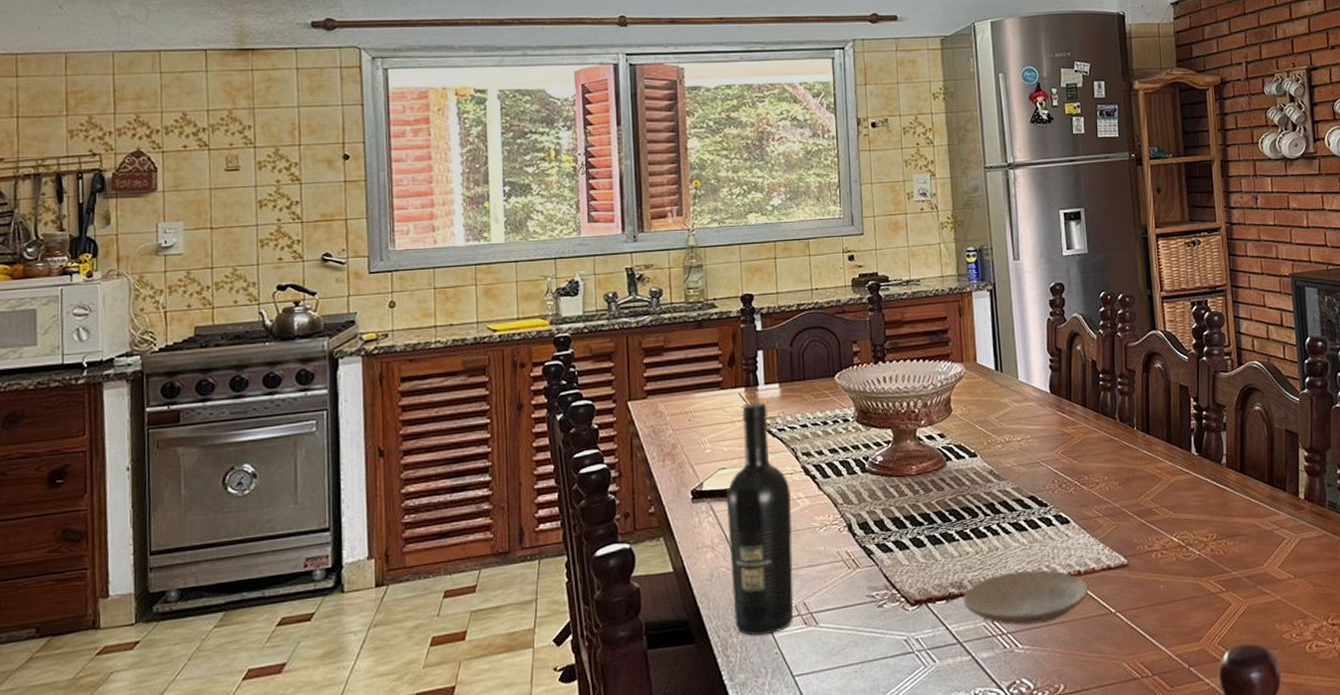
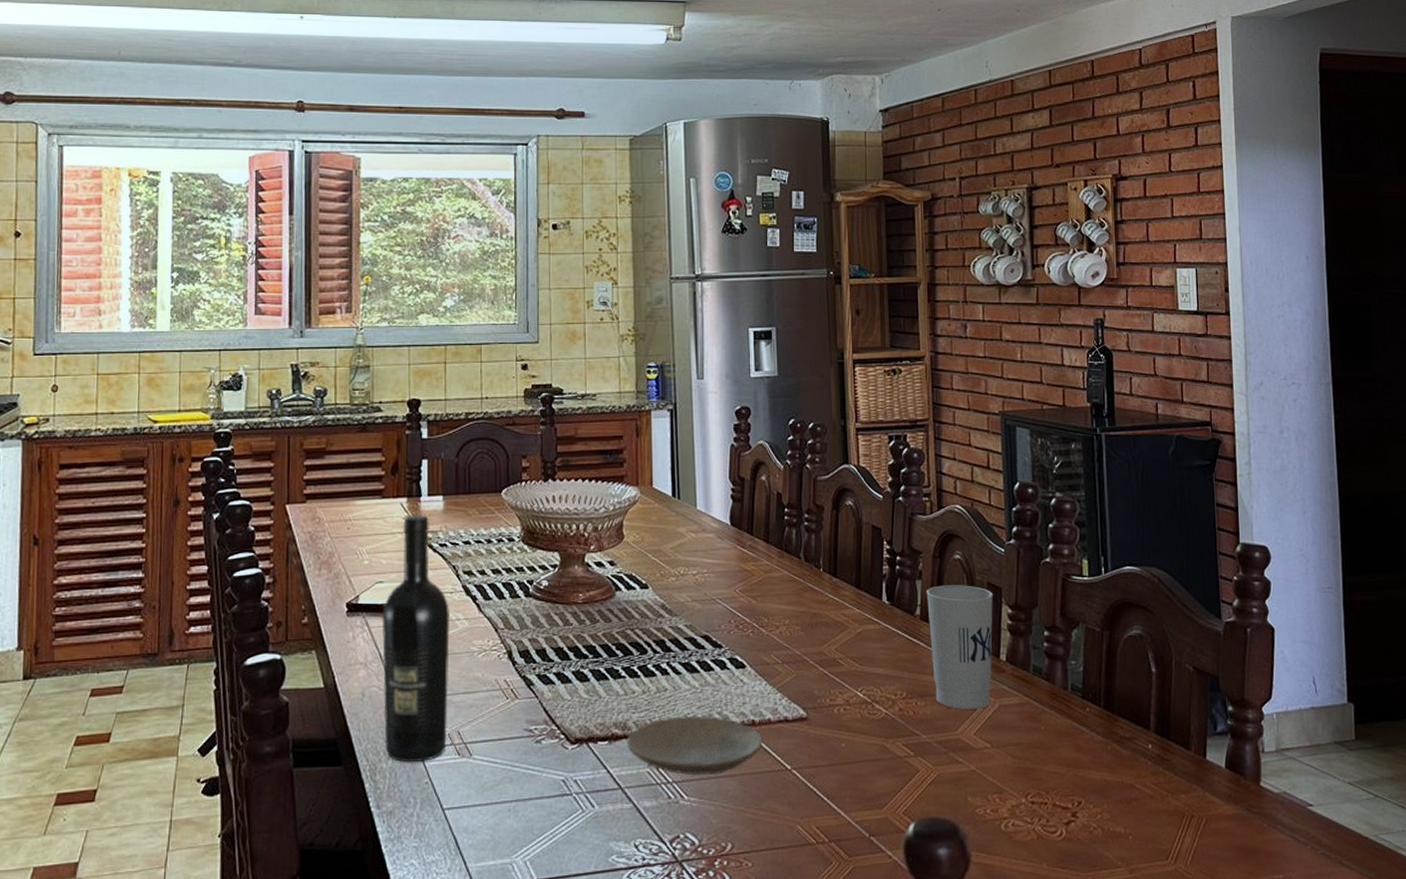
cup: none [1230,433,1292,546] -> present [926,585,994,709]

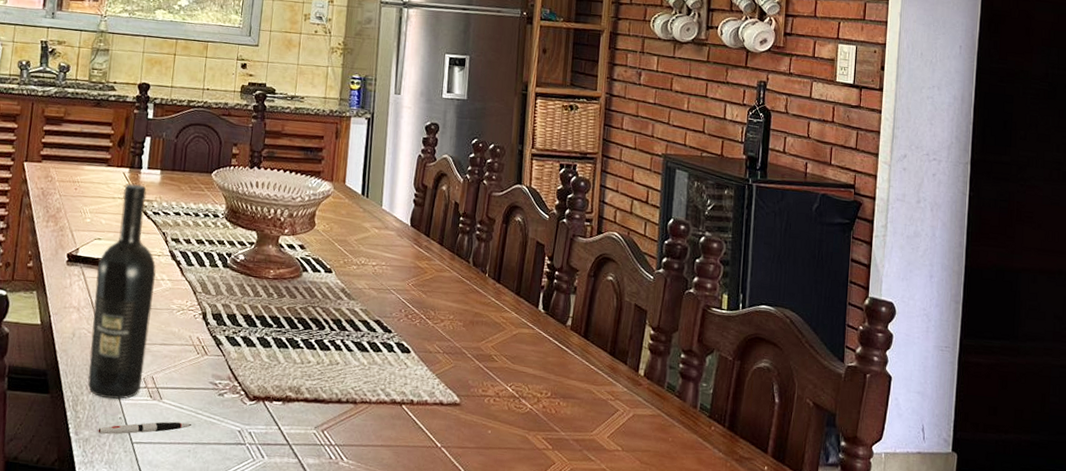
pen: none [402,778,509,804] -> present [98,421,192,435]
plate: present [627,716,763,776] -> none [298,388,419,444]
cup: present [926,585,994,709] -> none [576,301,639,416]

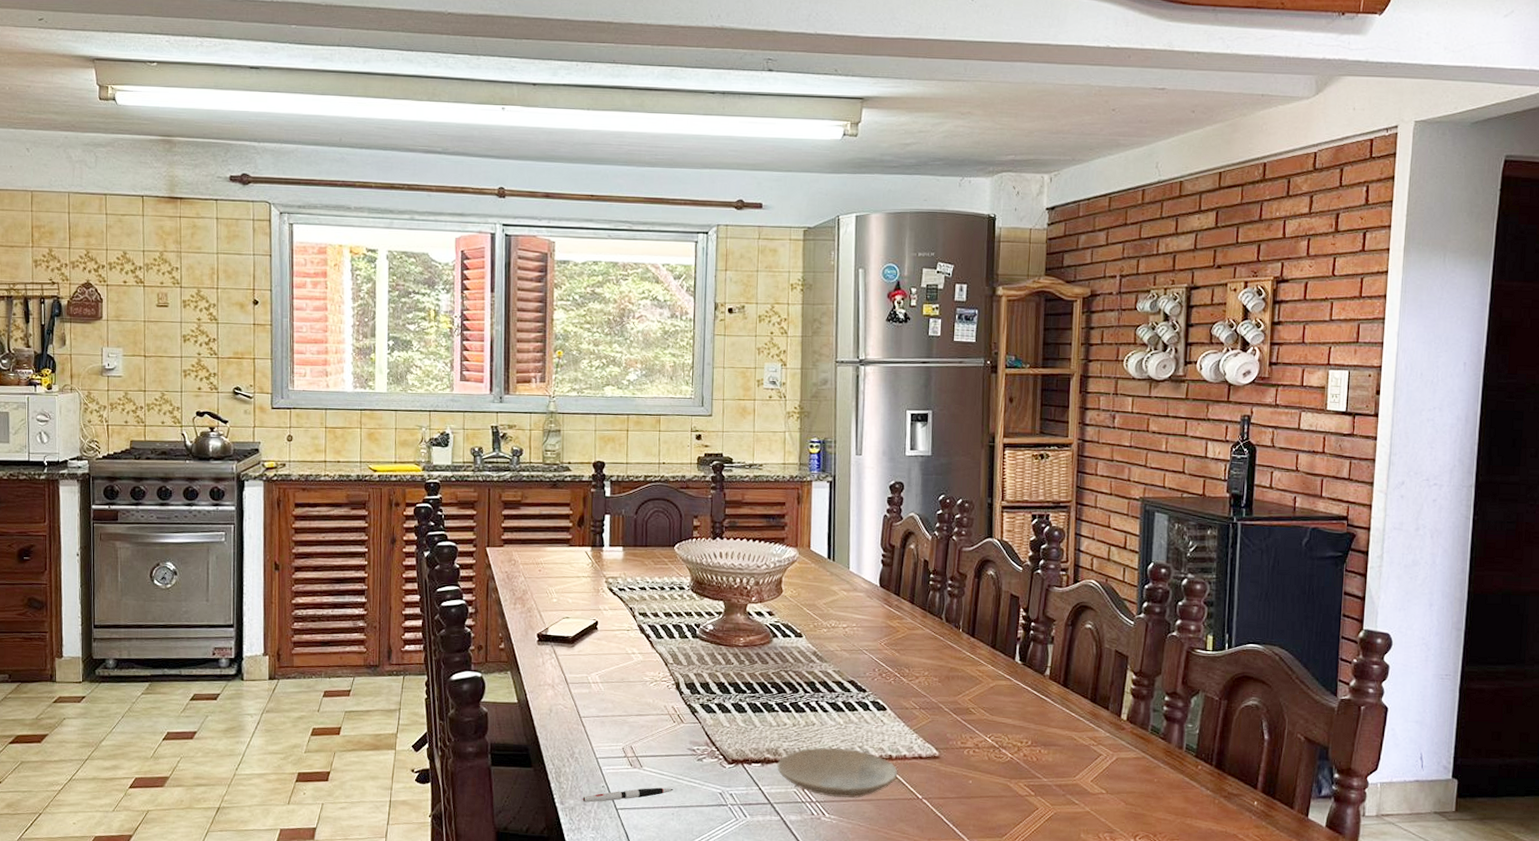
wine bottle: present [87,184,157,400] -> none [567,562,627,770]
plate: none [298,388,419,444] -> present [777,747,898,799]

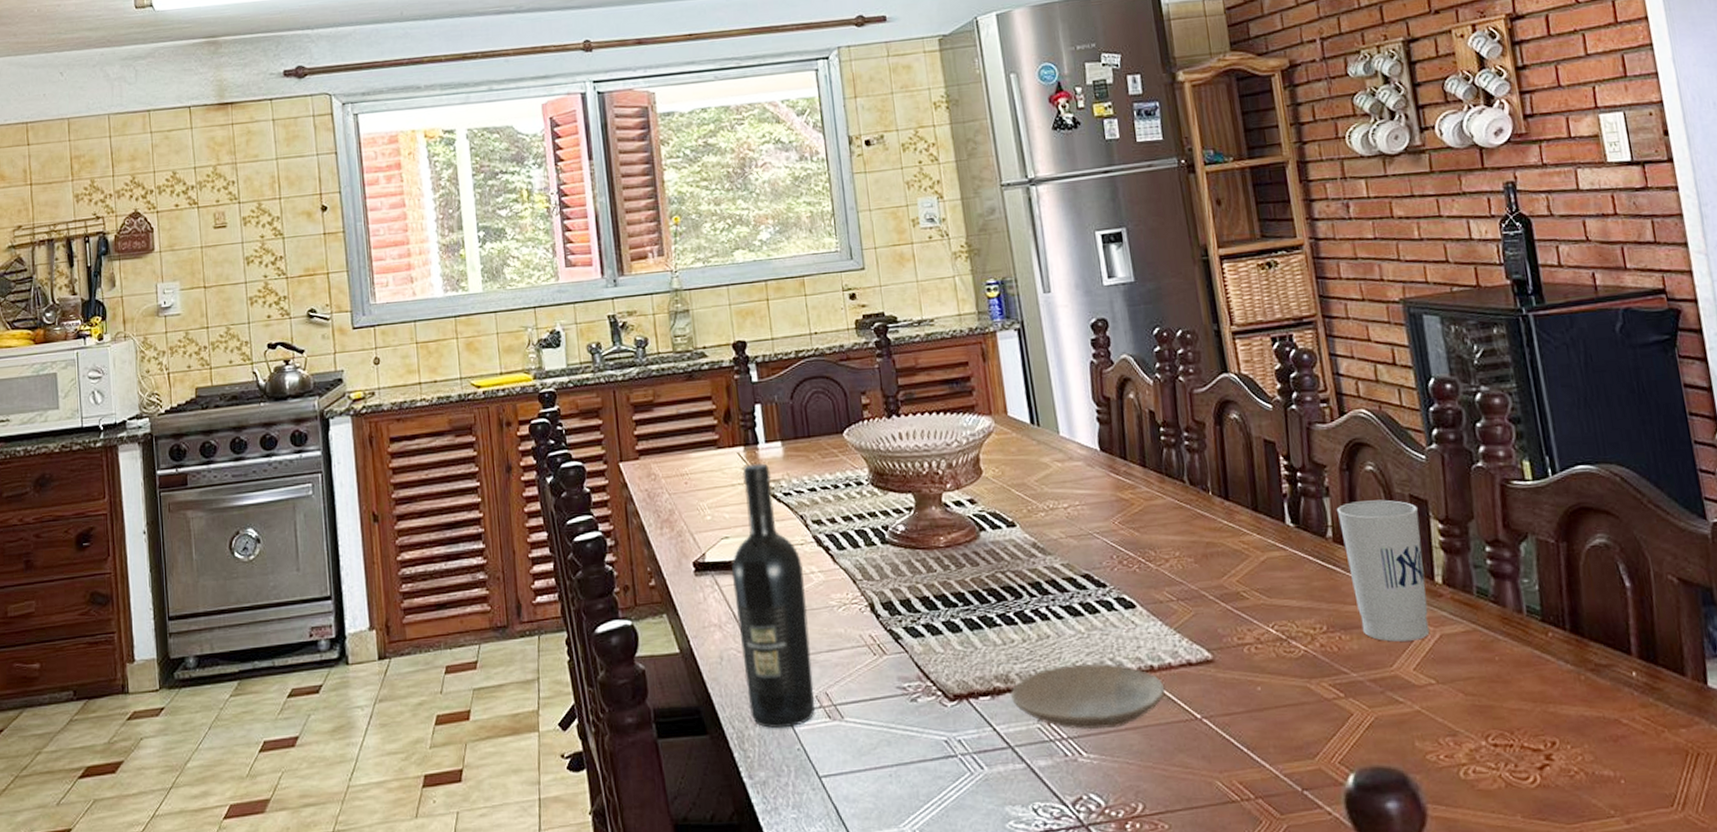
wine bottle: none [567,562,627,770] -> present [732,463,816,729]
pen: present [582,787,674,803] -> none [775,741,887,773]
cup: none [1056,650,1120,760] -> present [1336,499,1430,642]

